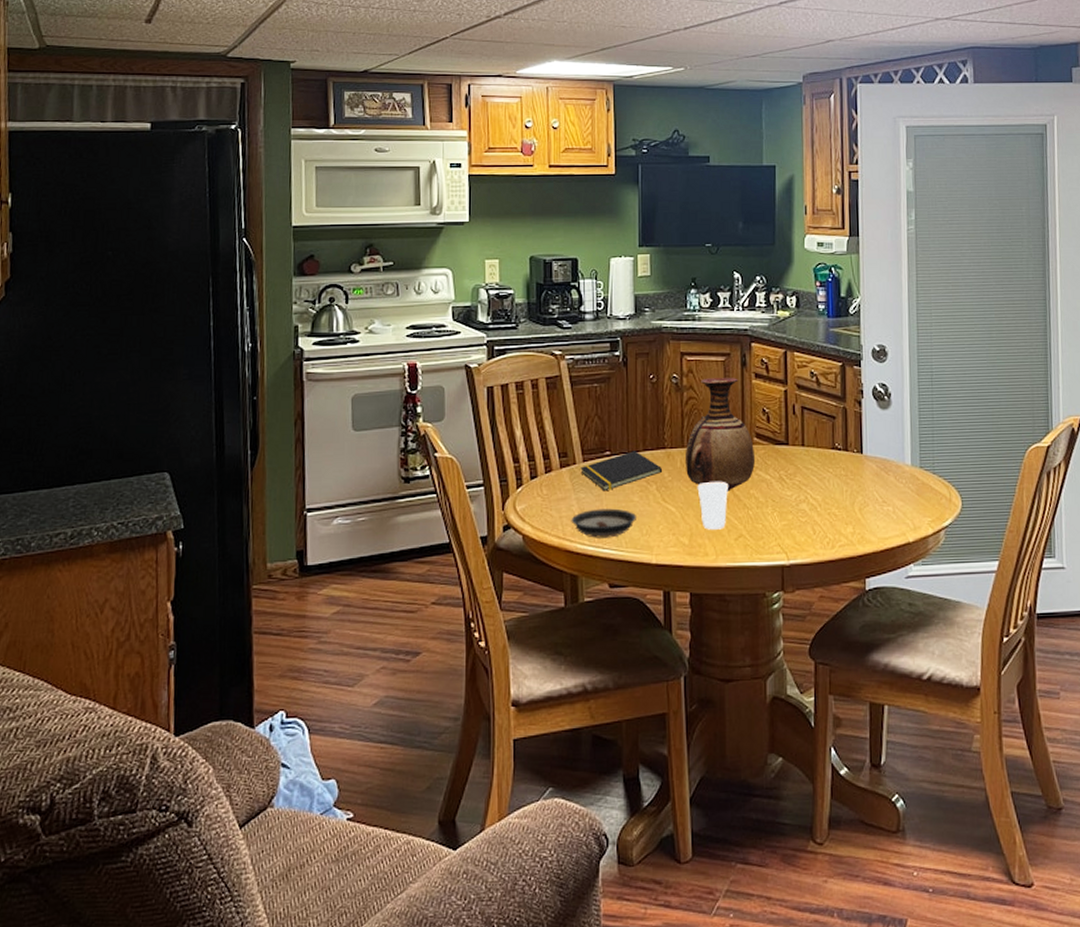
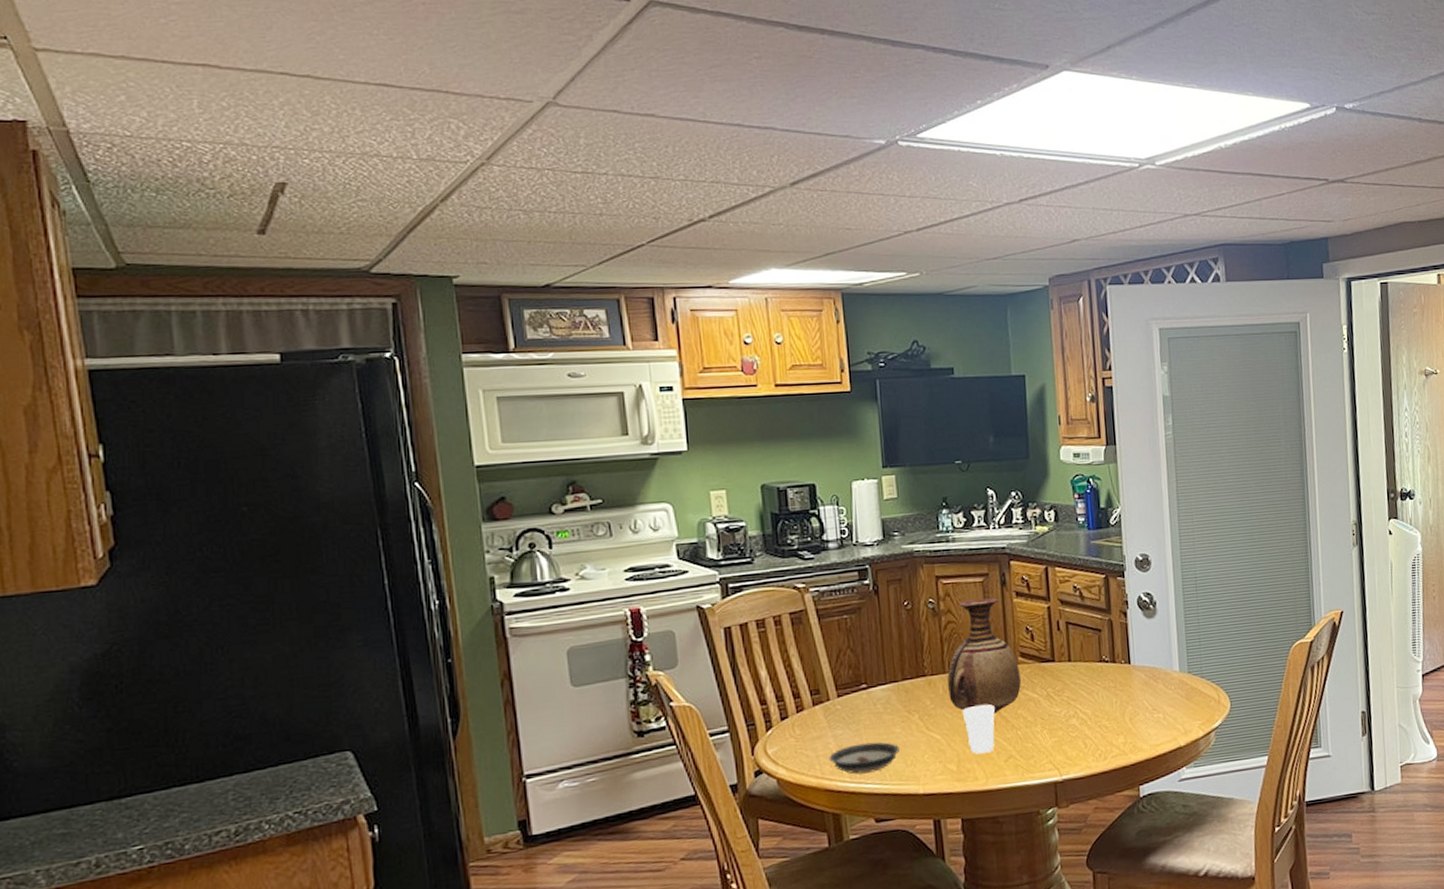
notepad: present [580,451,663,492] -> none [835,681,925,726]

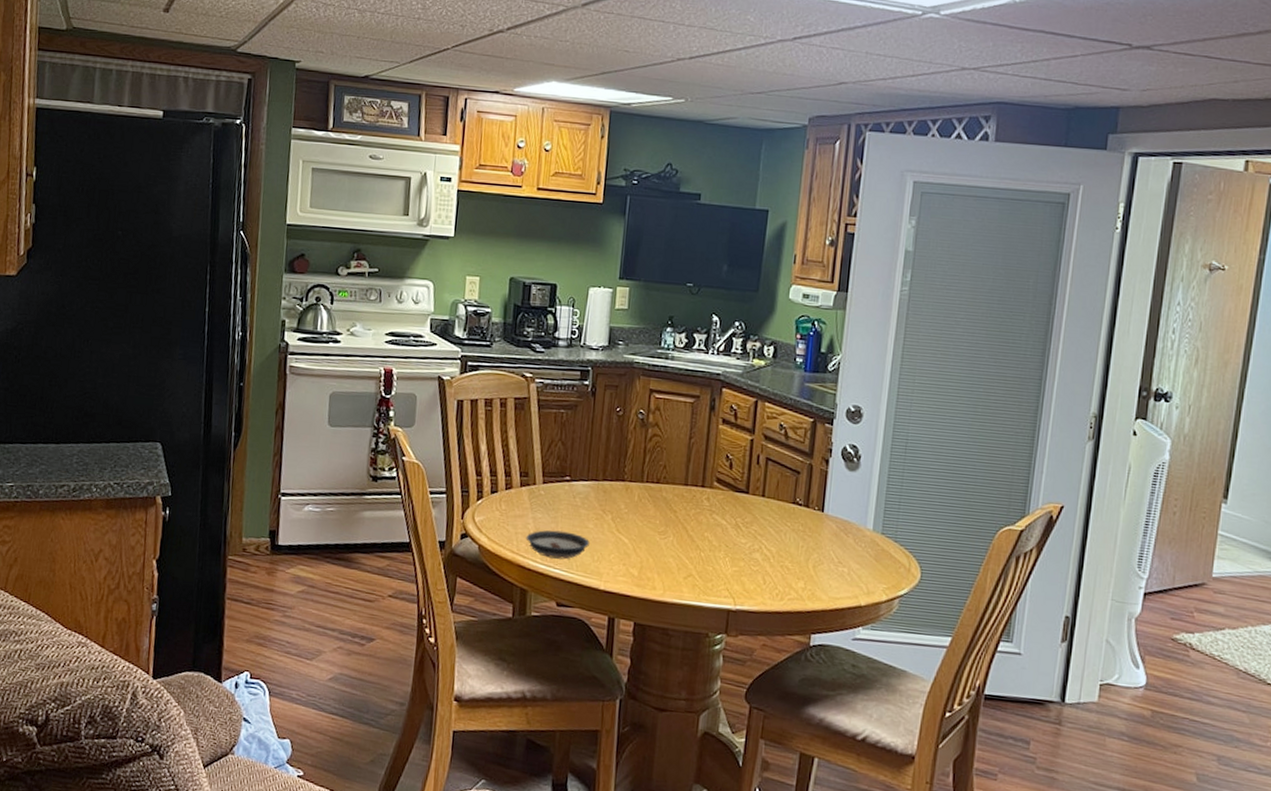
vase: present [947,598,1021,714] -> none [642,417,714,531]
cup: present [962,705,995,754] -> none [652,519,683,567]

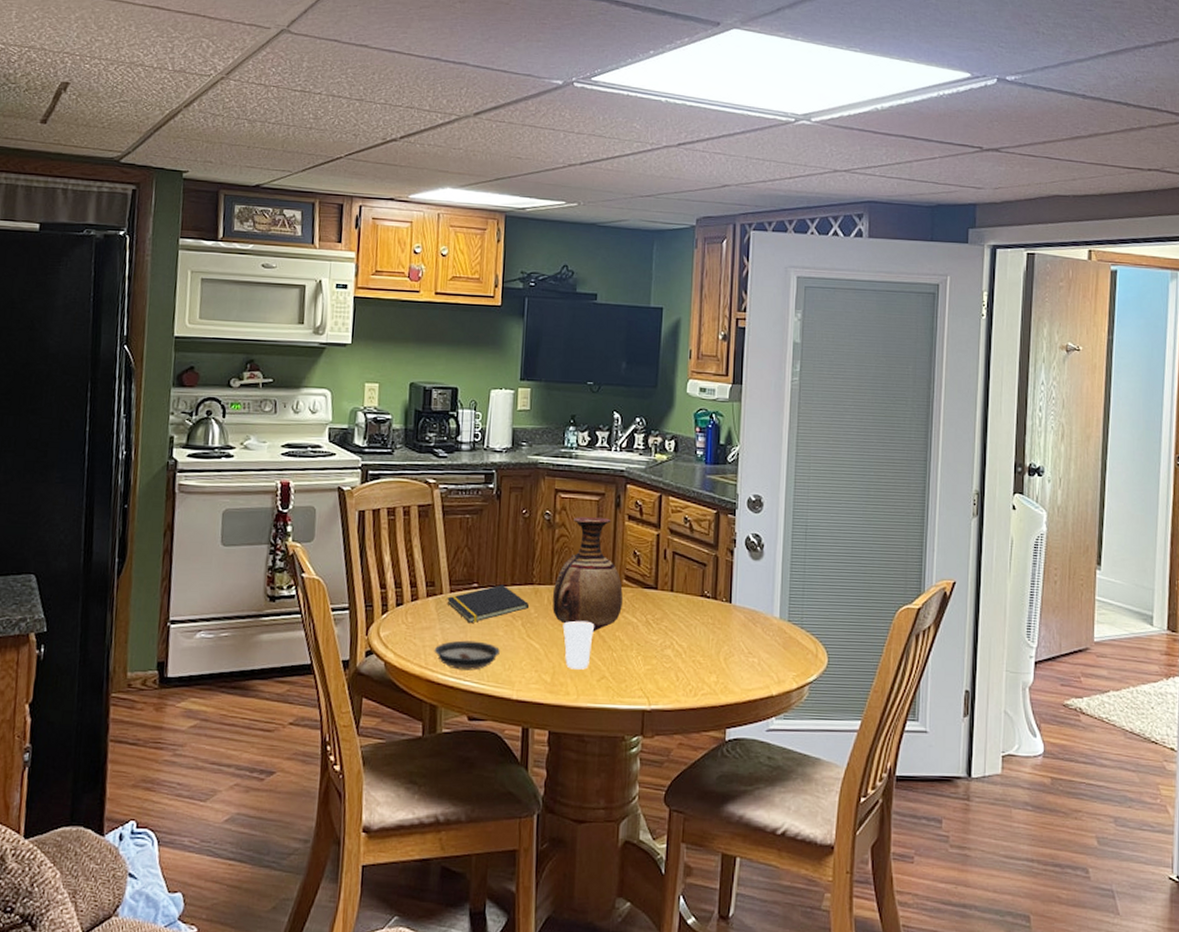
notepad: none [540,479,620,515] -> present [447,585,530,624]
vase: none [642,417,714,531] -> present [553,517,623,632]
cup: none [652,519,683,567] -> present [562,621,594,670]

